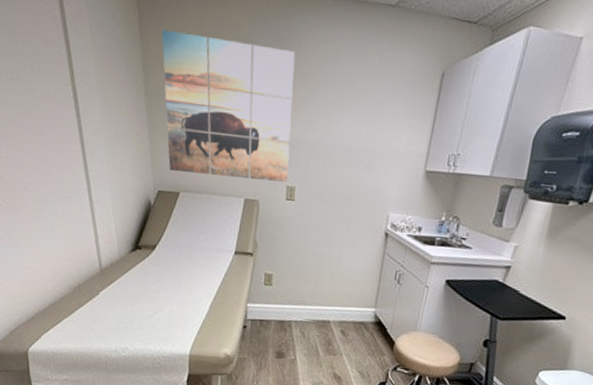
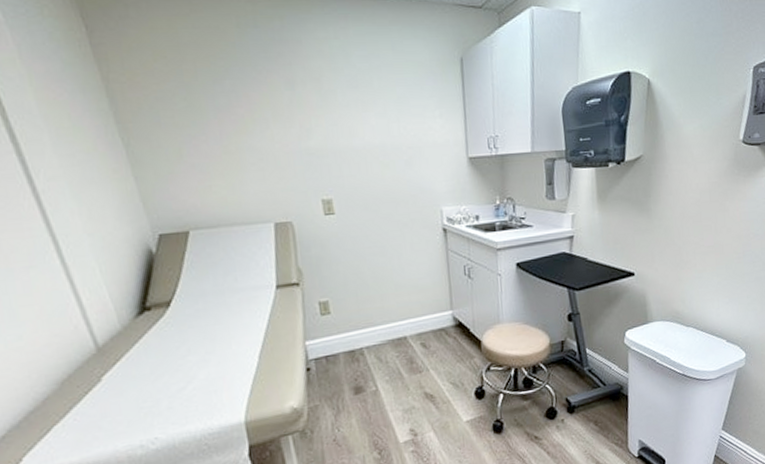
wall art: present [161,29,296,182] -> none [124,45,322,209]

